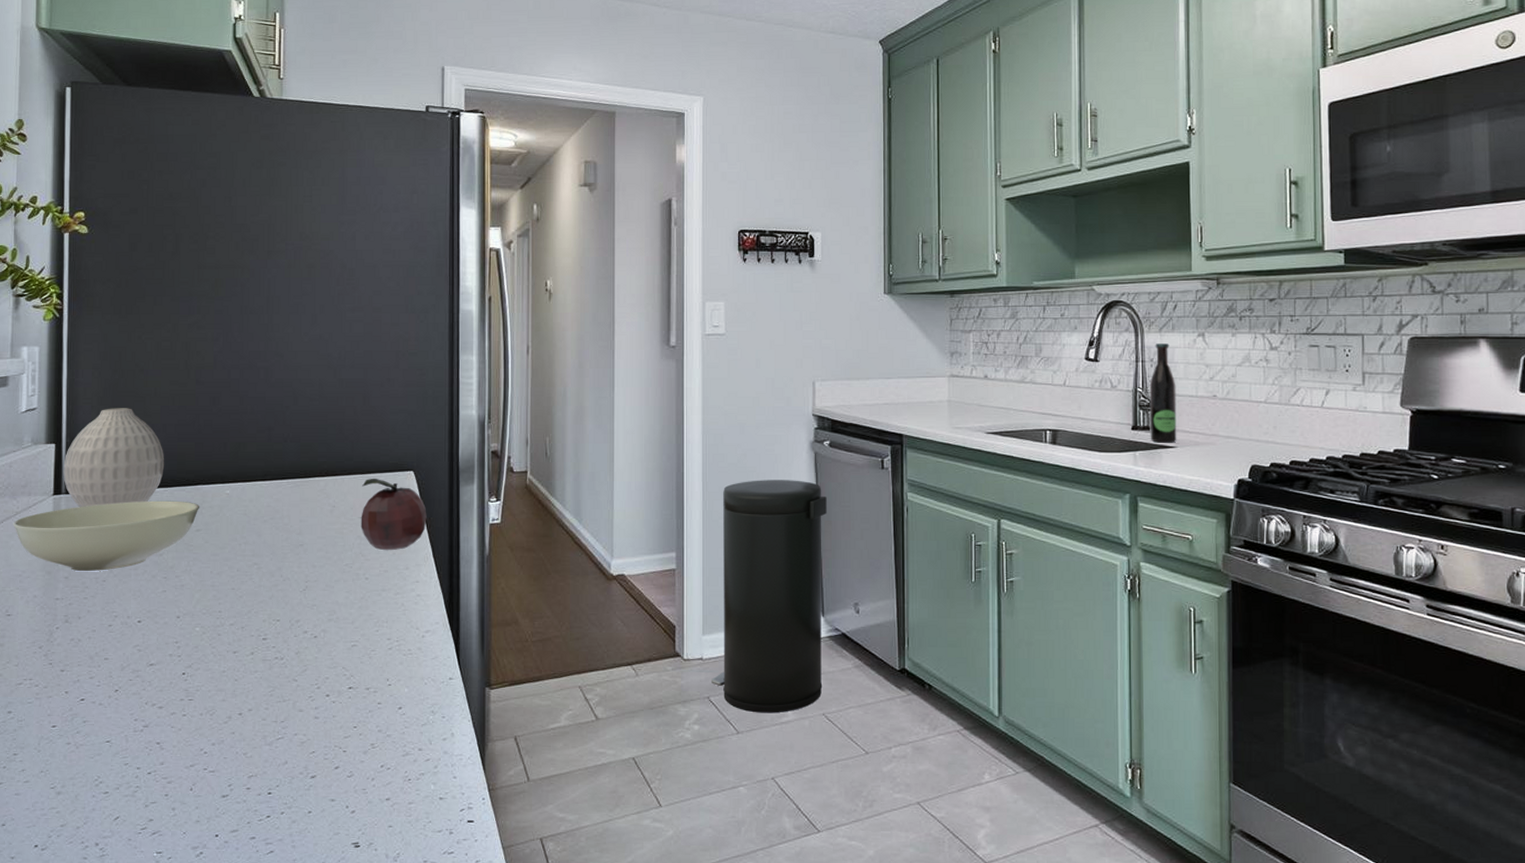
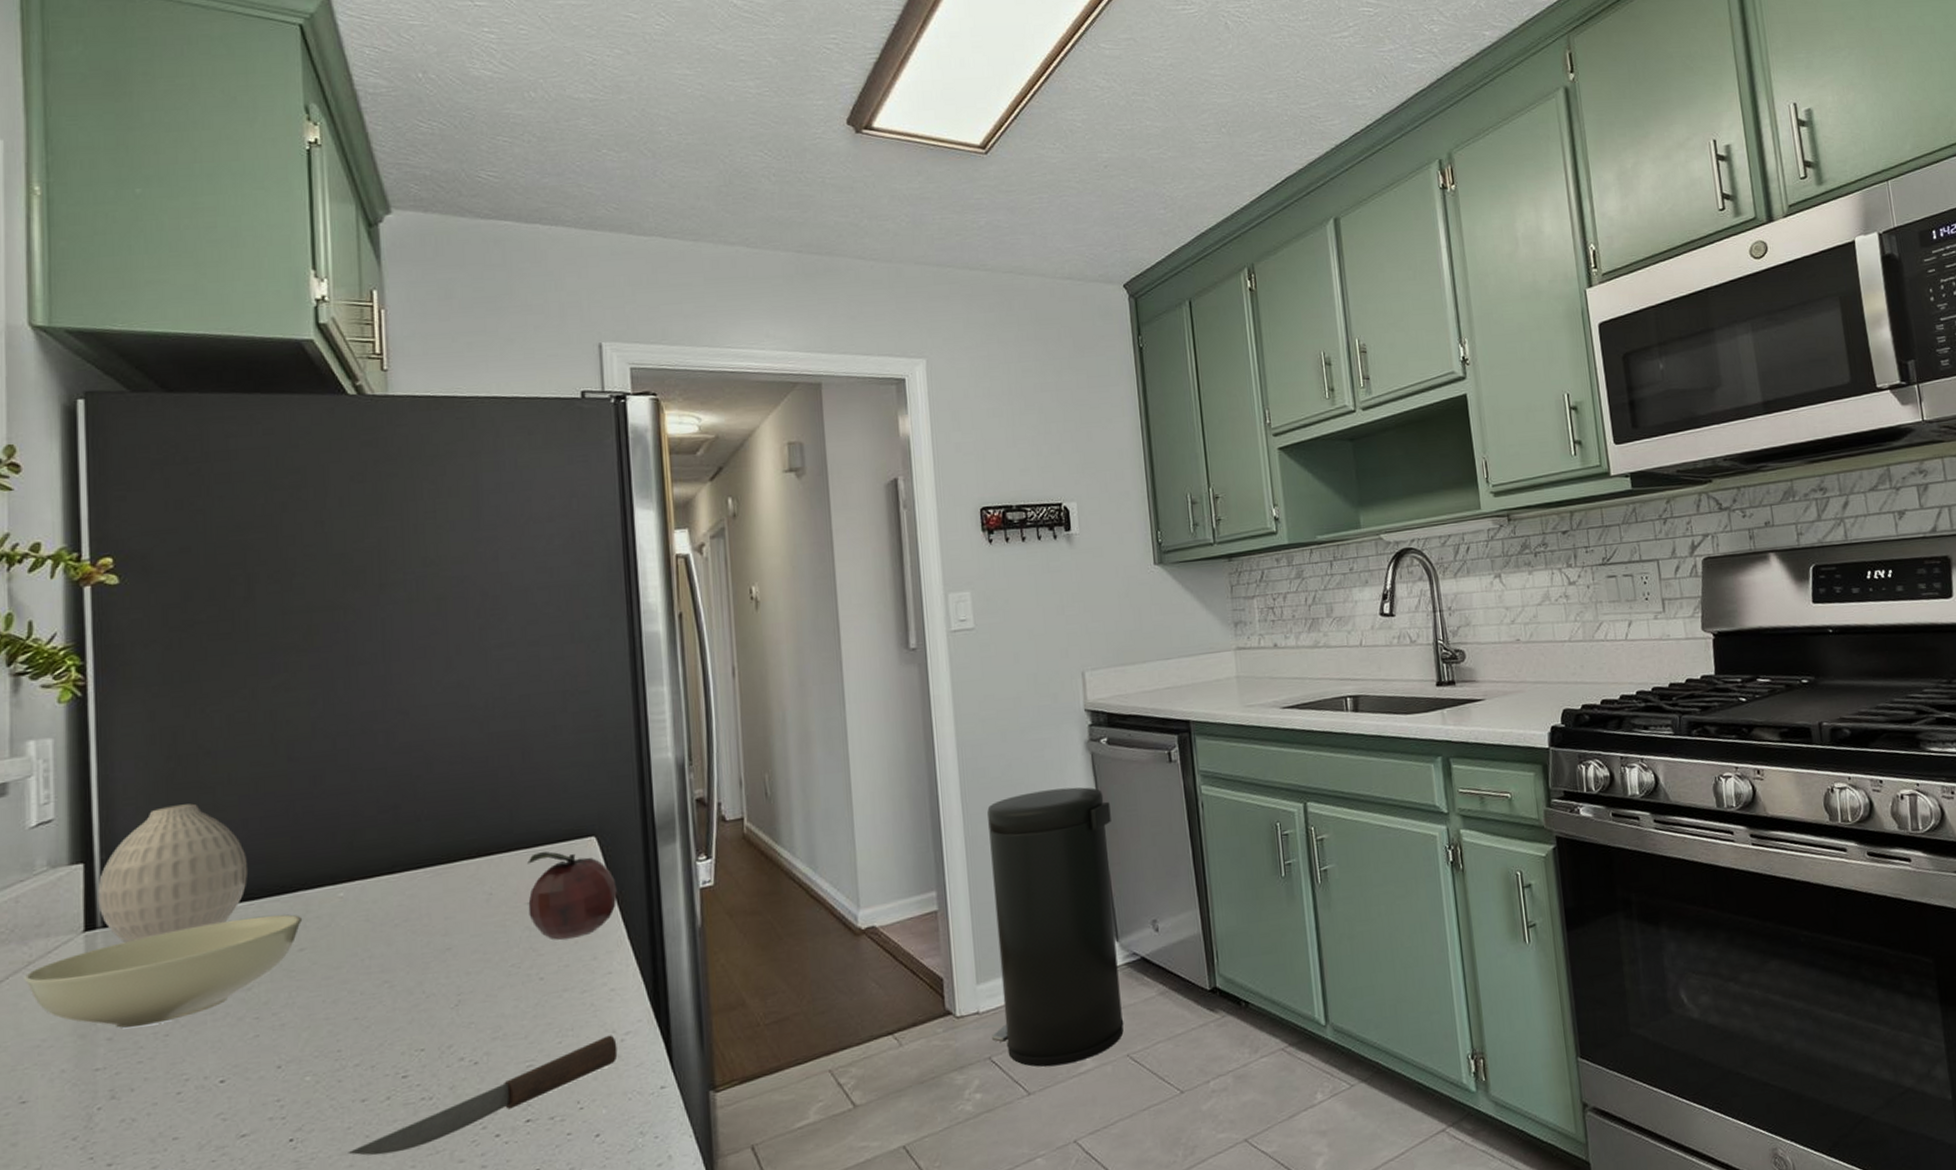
knife: none [222,631,419,696] -> present [348,1035,618,1156]
bottle: present [1149,343,1177,443] -> none [1450,589,1485,697]

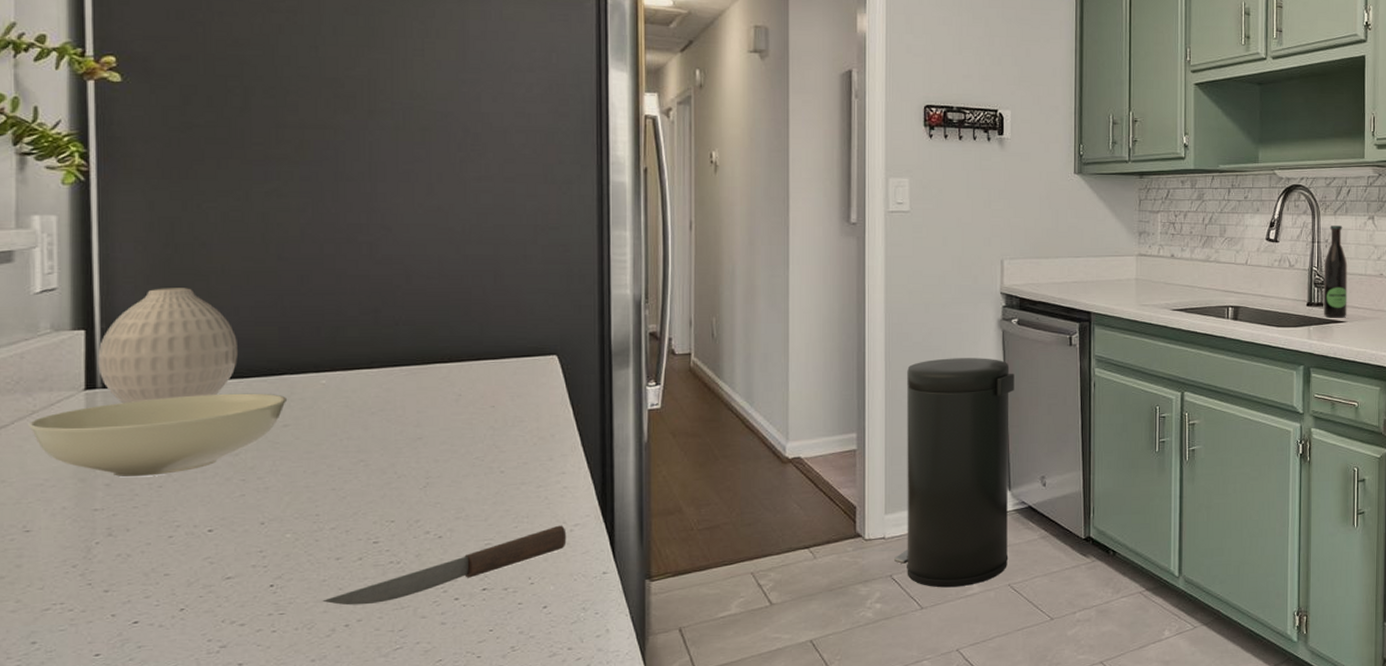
fruit: present [527,851,617,941] -> none [493,363,574,442]
bottle: none [1450,589,1485,697] -> present [1323,226,1348,318]

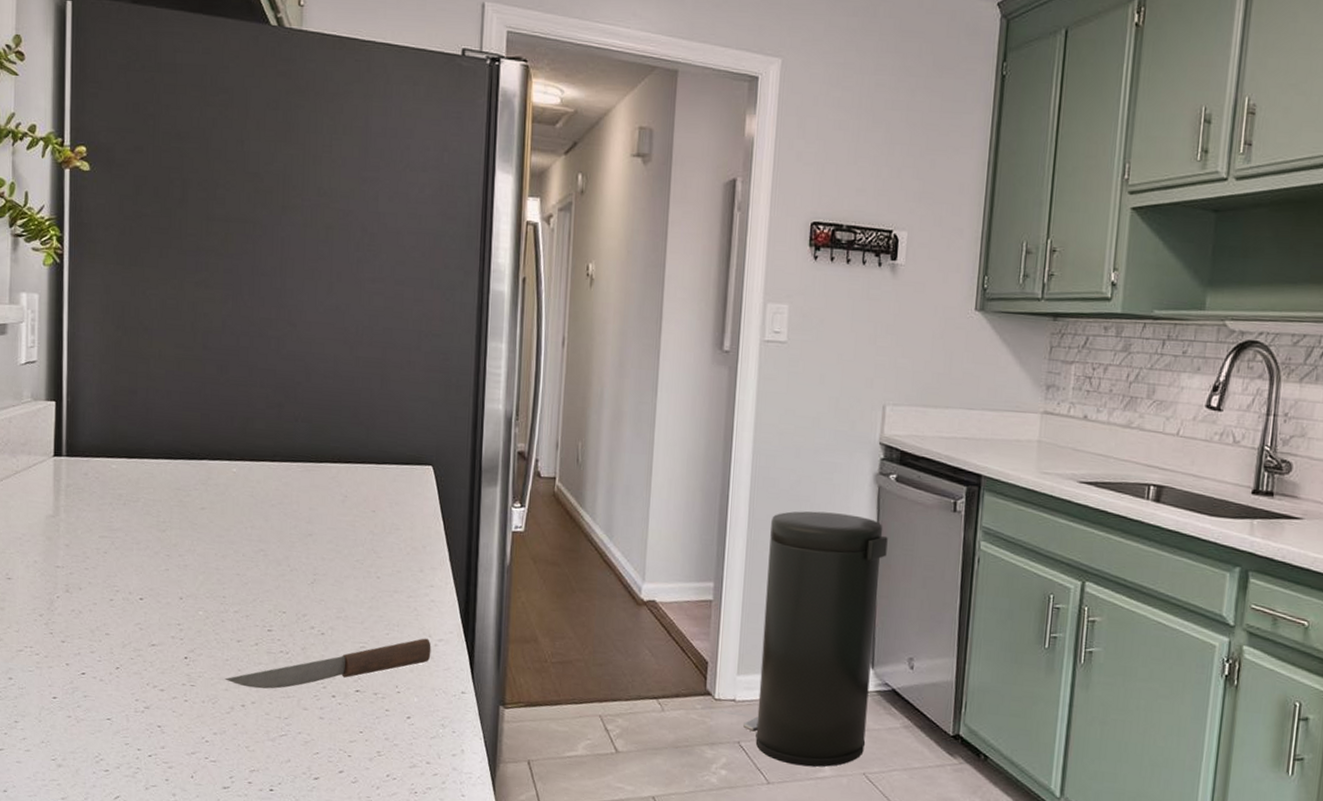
bowl: present [28,393,286,478] -> none [13,470,204,542]
vase: present [98,288,239,404] -> none [64,367,169,474]
bottle: present [1323,226,1348,318] -> none [1272,395,1312,514]

